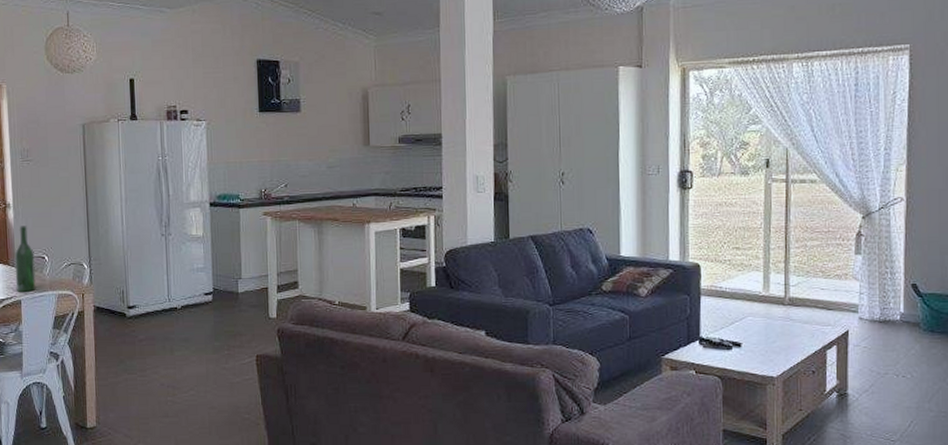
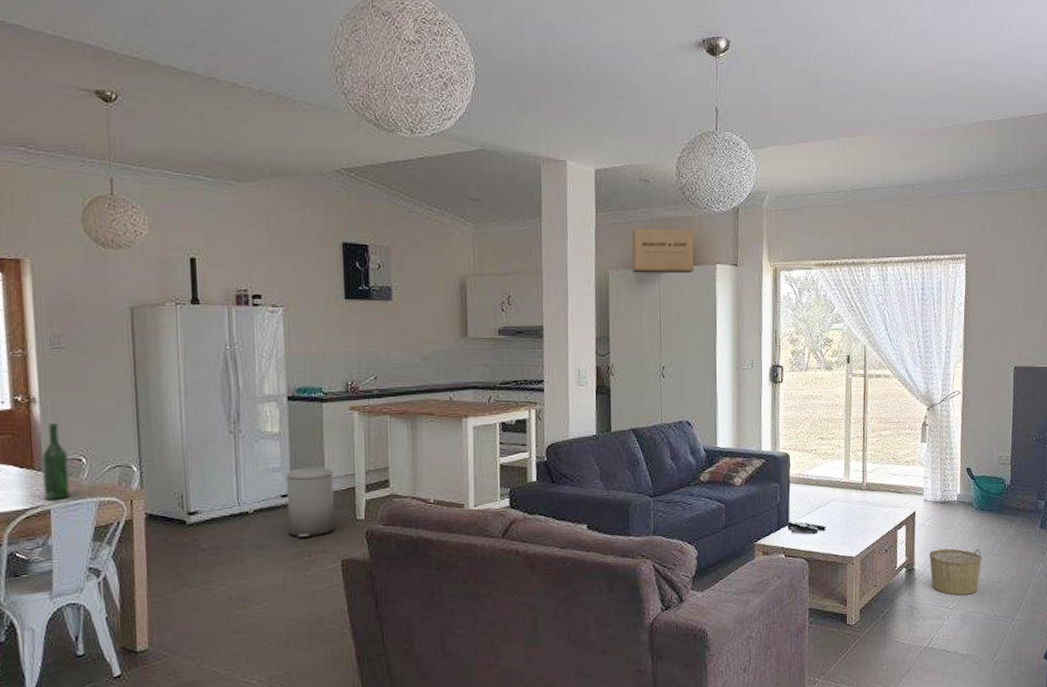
pedal bin: none [208,268,250,333] -> present [285,467,335,538]
box: none [529,32,596,79] -> present [631,229,695,273]
basket: none [865,373,933,426] -> present [929,548,982,596]

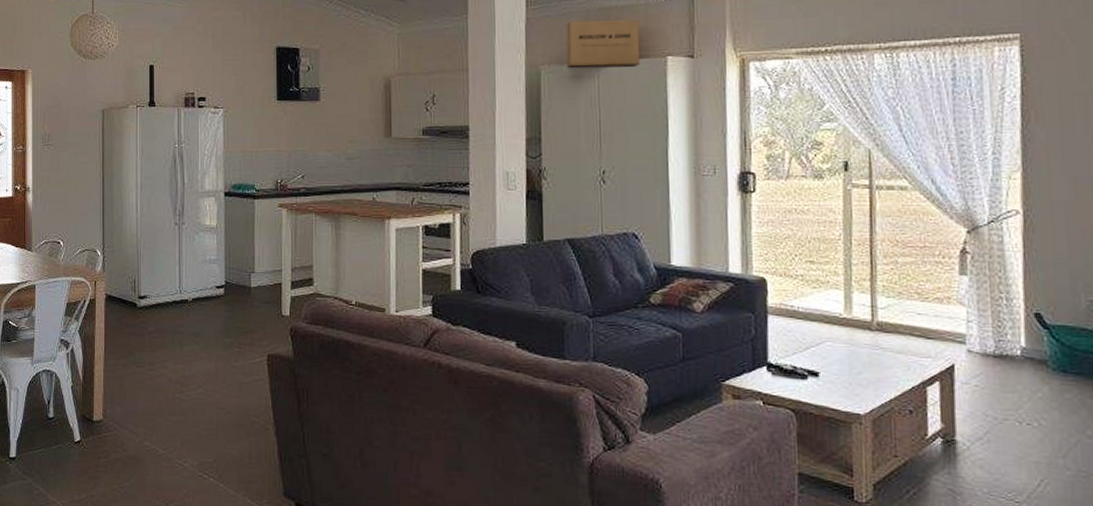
wine bottle: present [41,423,70,500] -> none [31,210,51,277]
pedal bin: present [285,467,335,538] -> none [220,261,263,330]
basket: present [929,548,982,596] -> none [978,418,1068,487]

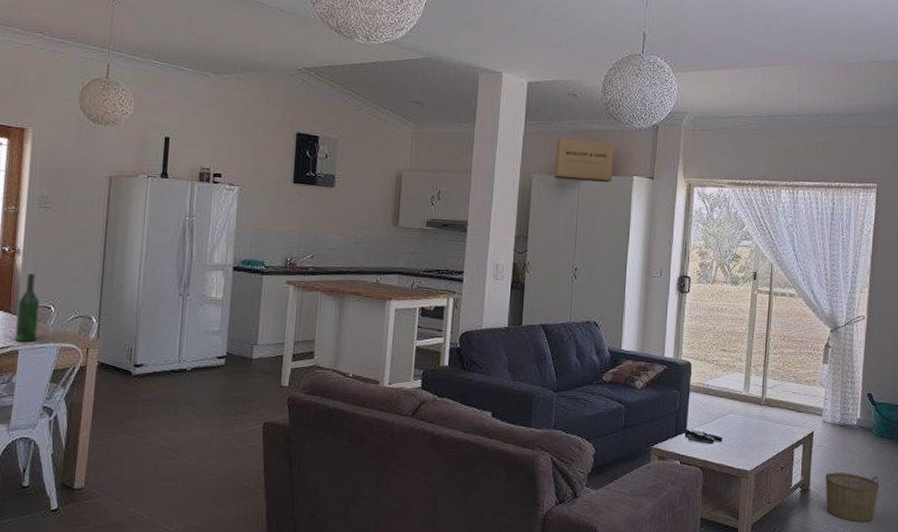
wine bottle: none [31,210,51,277] -> present [14,273,41,342]
basket: none [978,418,1068,487] -> present [825,472,880,522]

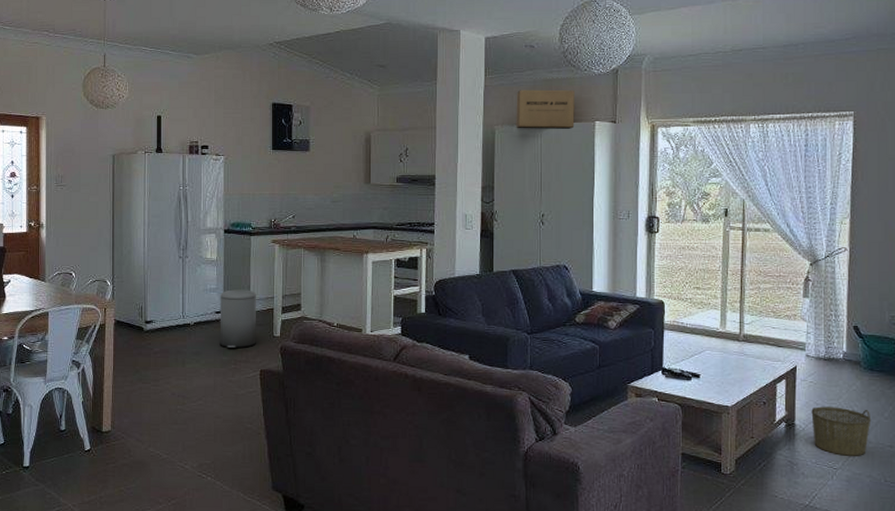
wine bottle: present [14,273,41,342] -> none [44,244,64,305]
pedal bin: none [219,333,266,399] -> present [219,289,257,349]

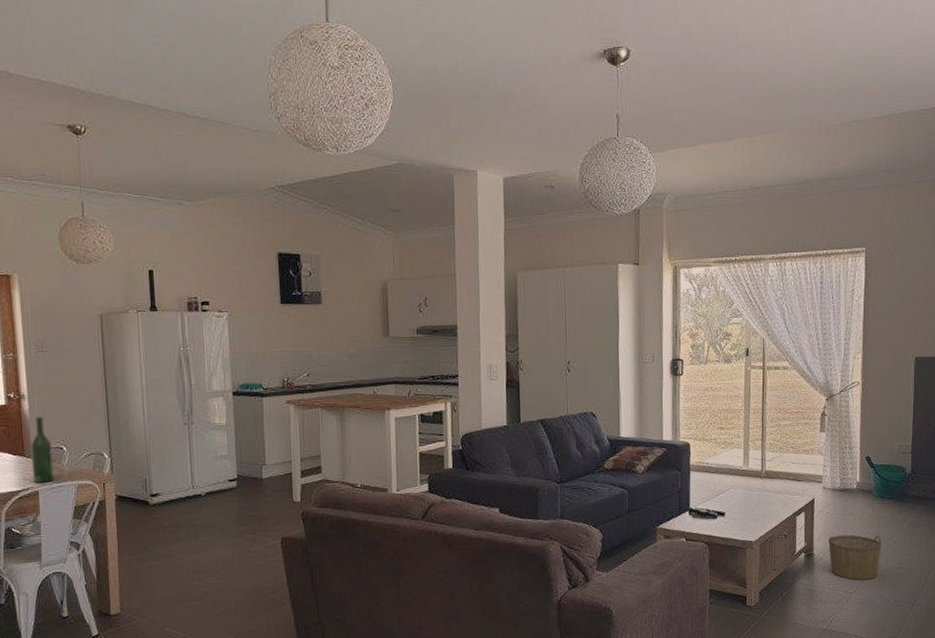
wine bottle: none [44,244,64,305] -> present [30,417,54,483]
pedal bin: present [219,289,257,349] -> none [232,454,275,518]
box: present [516,89,575,129] -> none [538,232,598,274]

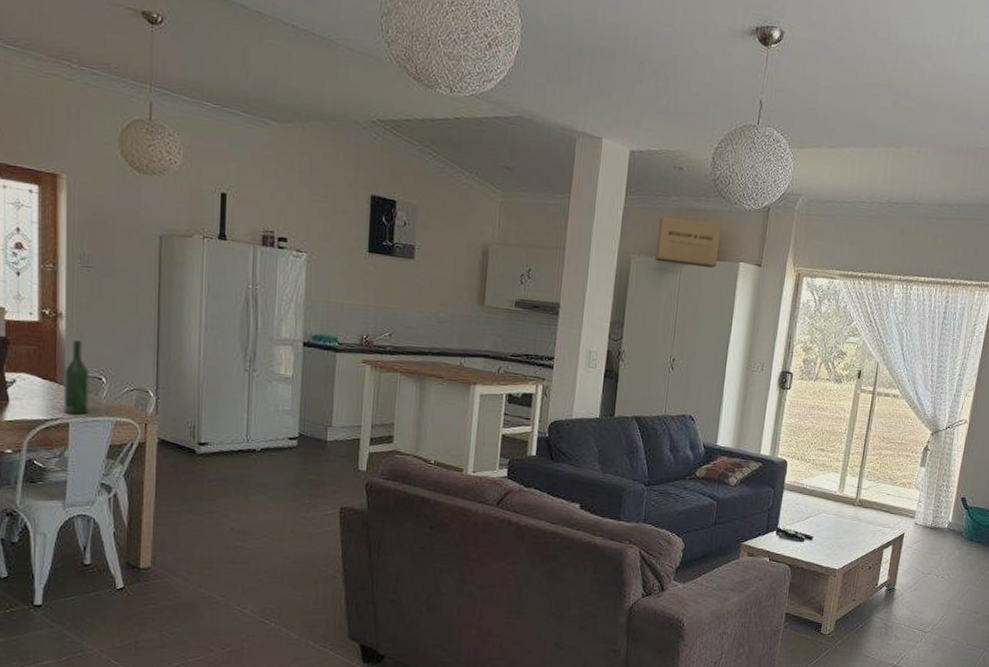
box: none [538,232,598,274] -> present [654,217,722,268]
basket: present [828,535,882,580] -> none [909,573,964,621]

